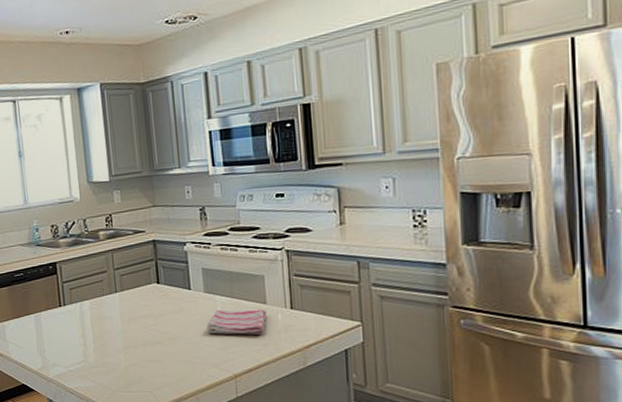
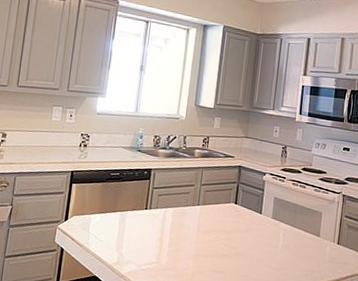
dish towel: present [207,309,267,335] -> none [268,235,319,262]

